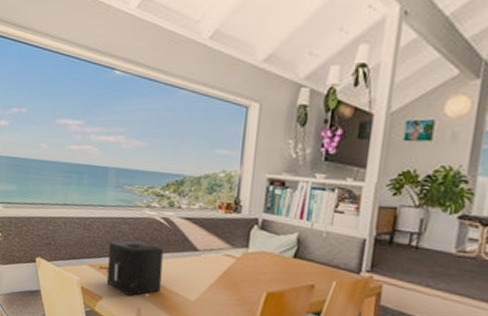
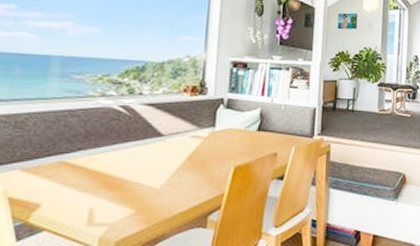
speaker: present [98,239,164,297] -> none [35,132,123,198]

